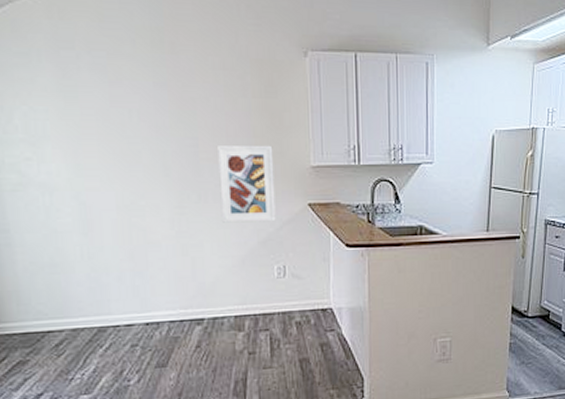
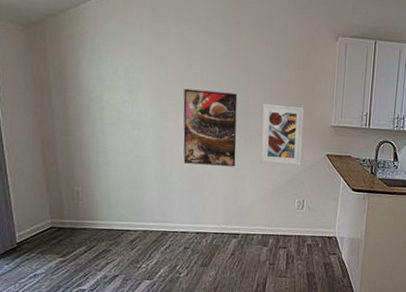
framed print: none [108,134,189,234] -> present [183,88,238,167]

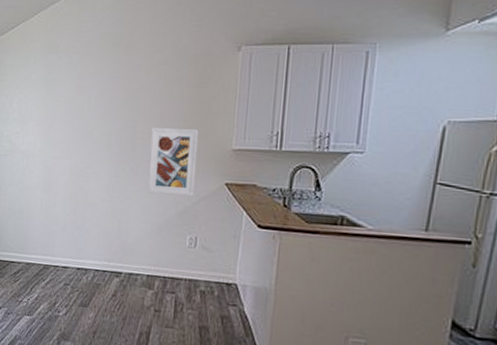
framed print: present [183,88,238,167] -> none [68,116,125,198]

